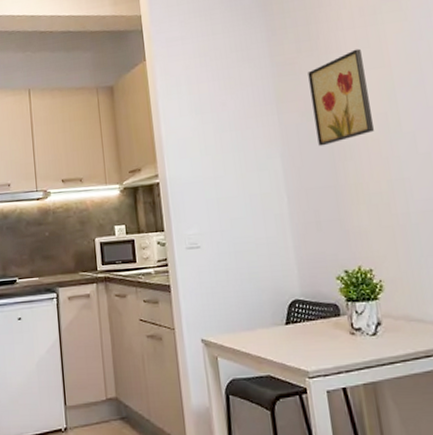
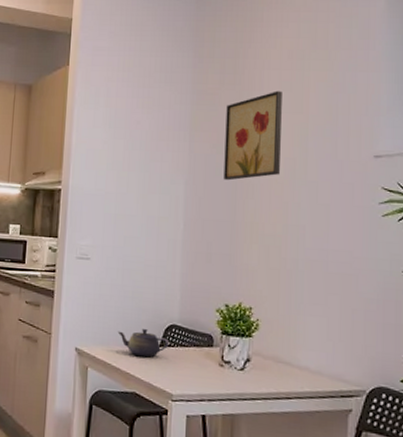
teapot: none [240,309,296,338] -> present [117,329,170,358]

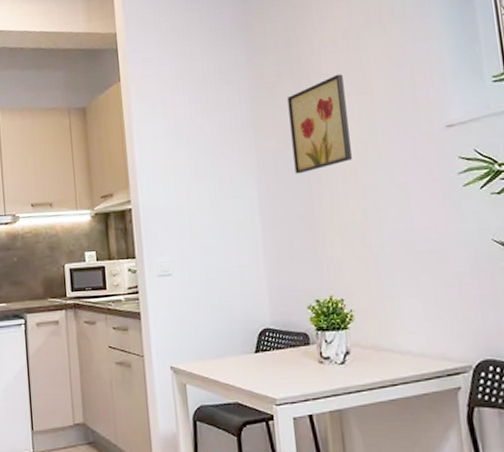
teapot: present [117,329,170,358] -> none [210,337,265,366]

